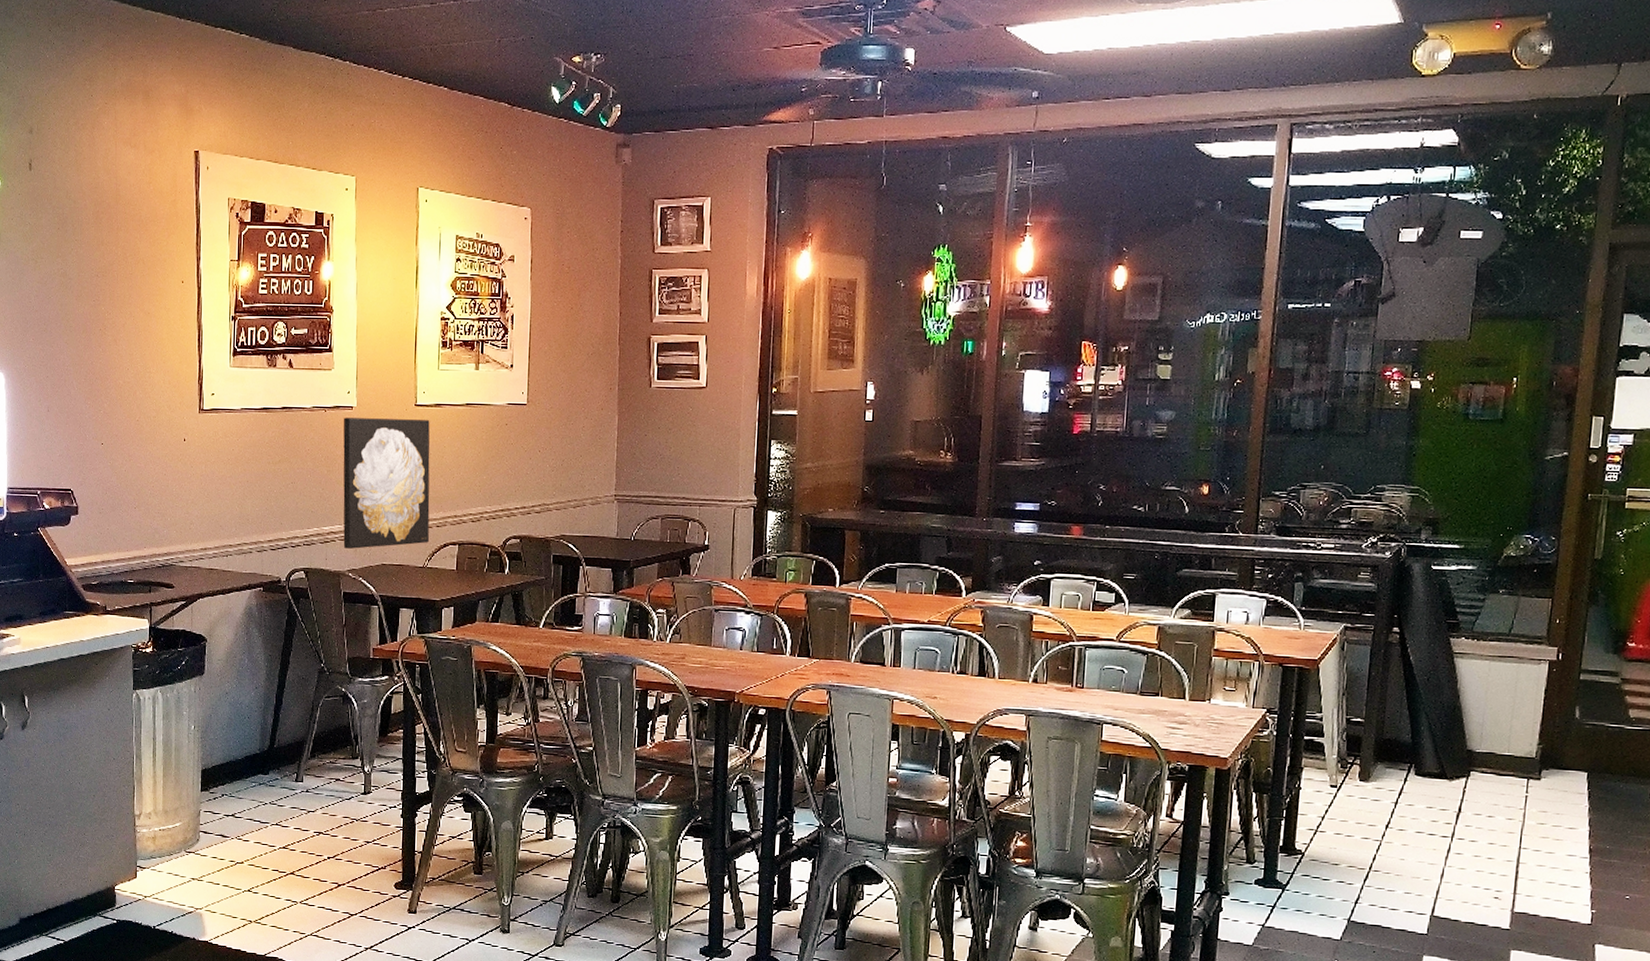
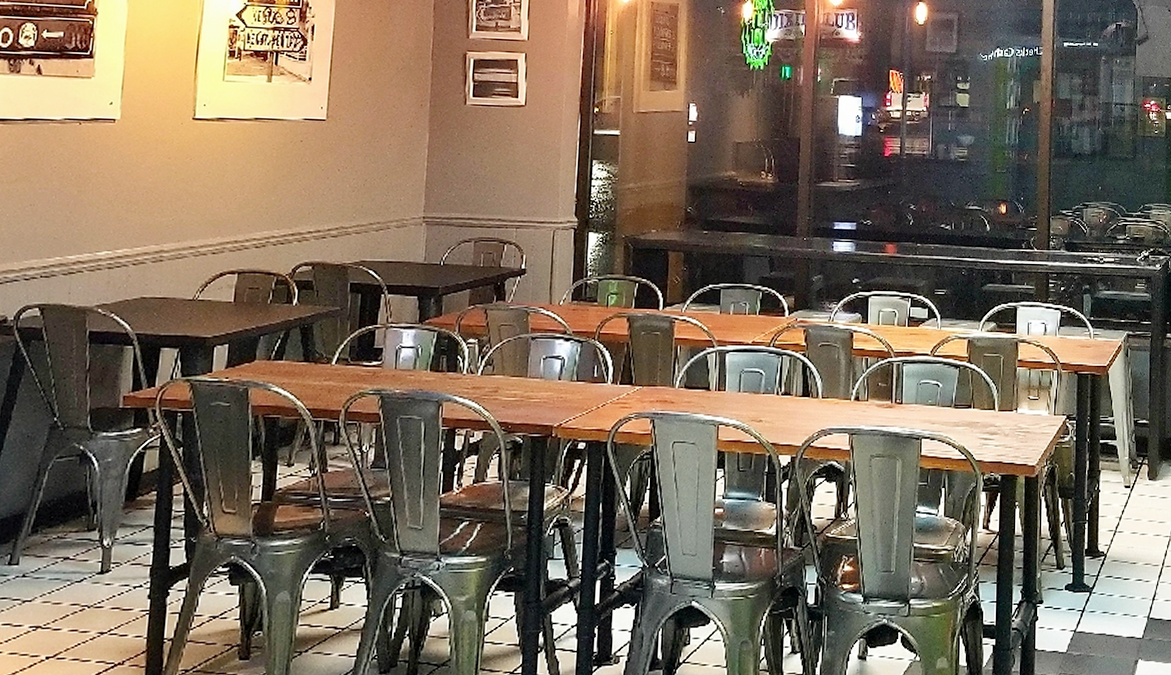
wall art: present [343,417,430,549] -> none [92,131,210,280]

